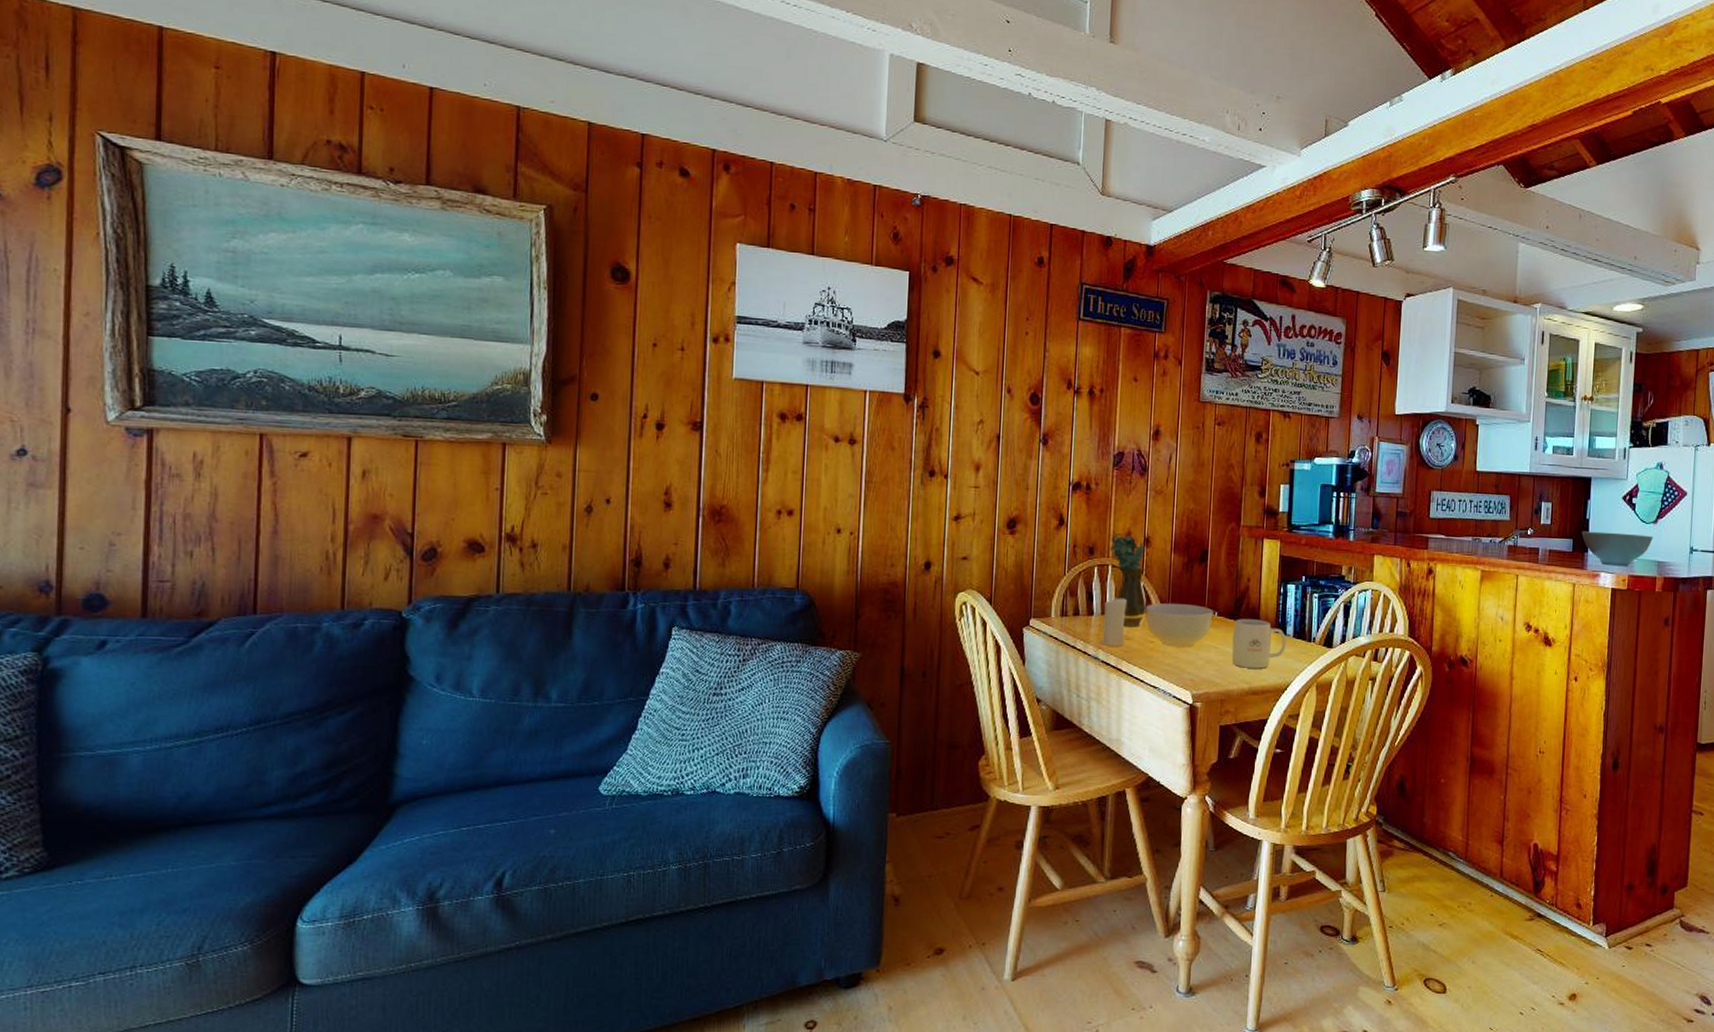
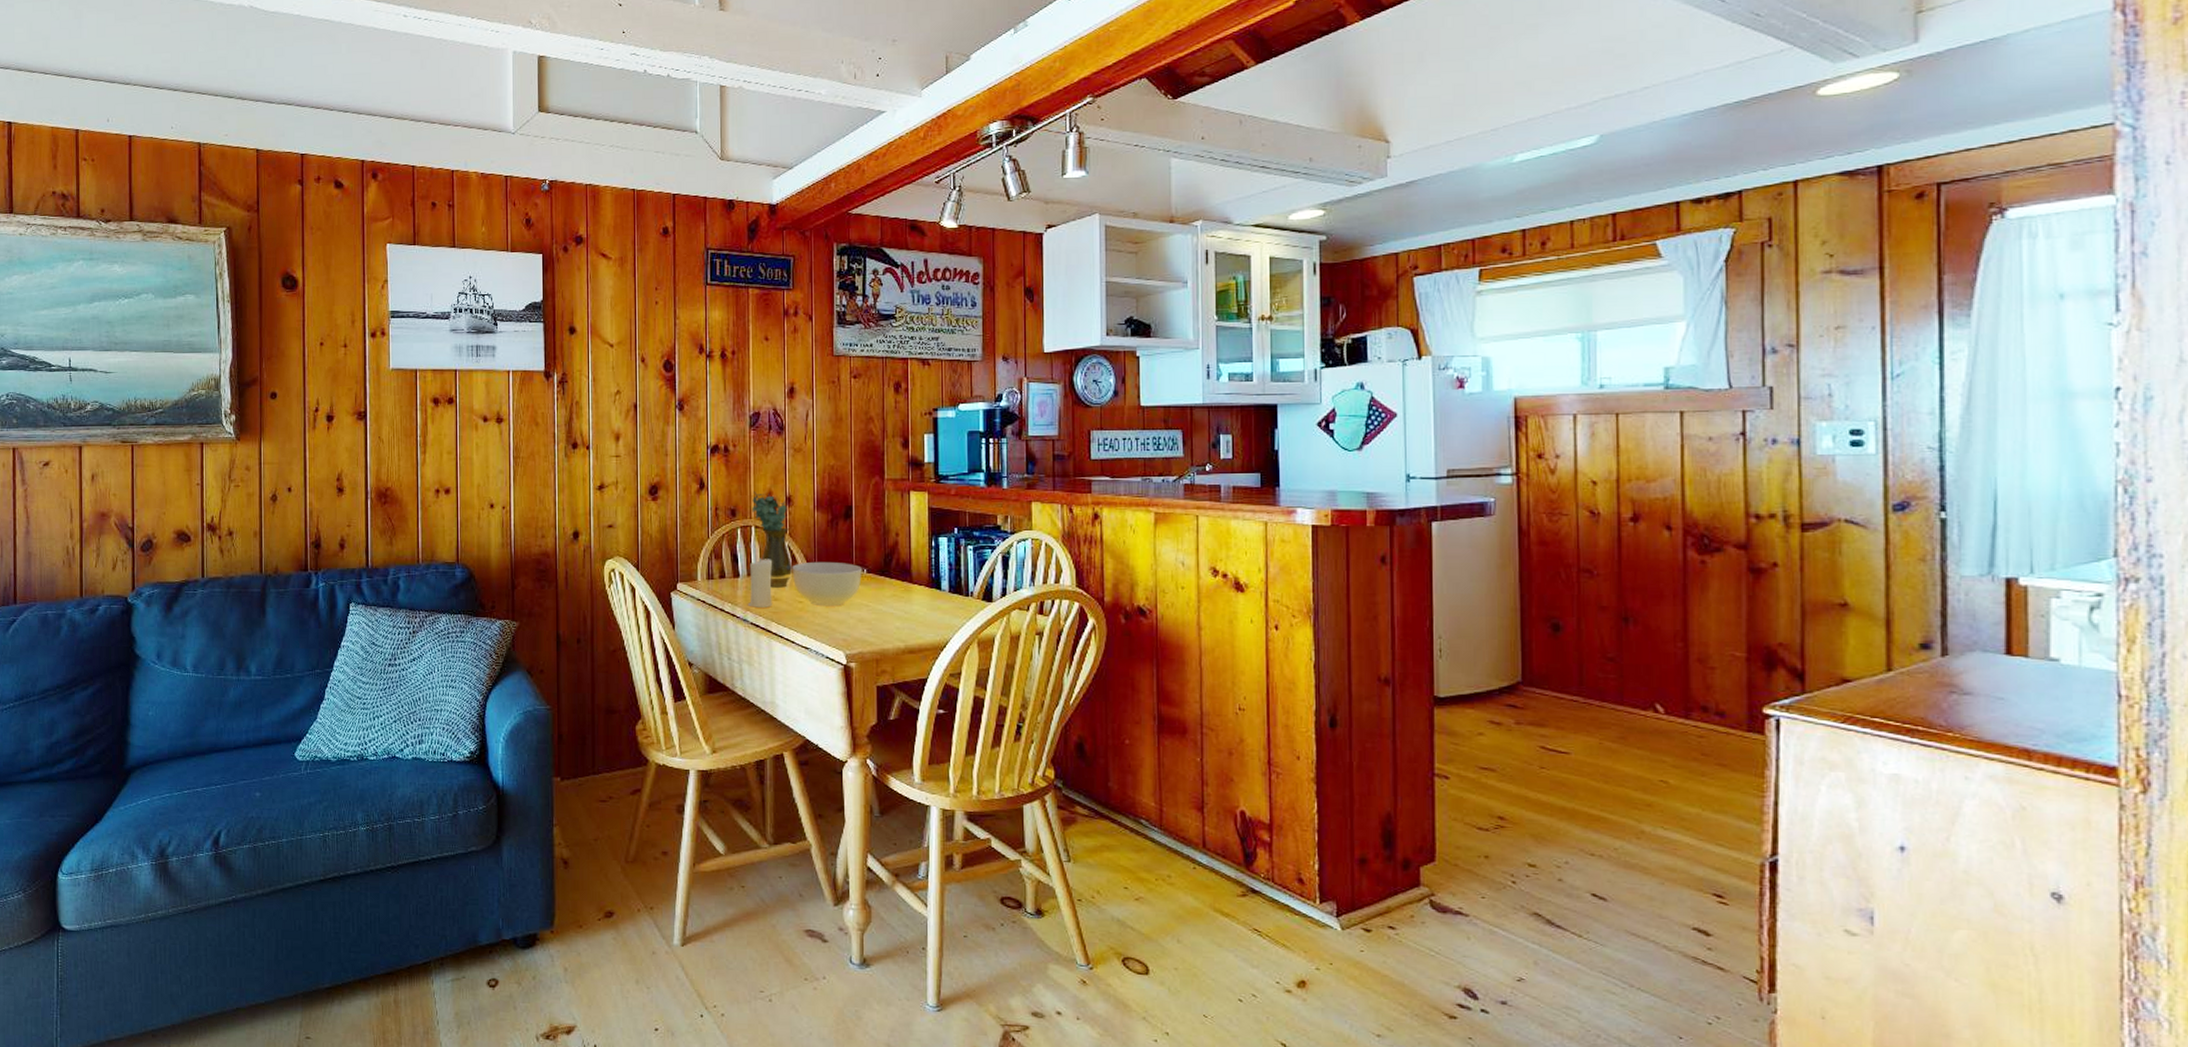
mug: present [1231,619,1286,669] -> none [884,575,942,626]
bowl: present [1582,531,1653,567] -> none [1271,463,1358,501]

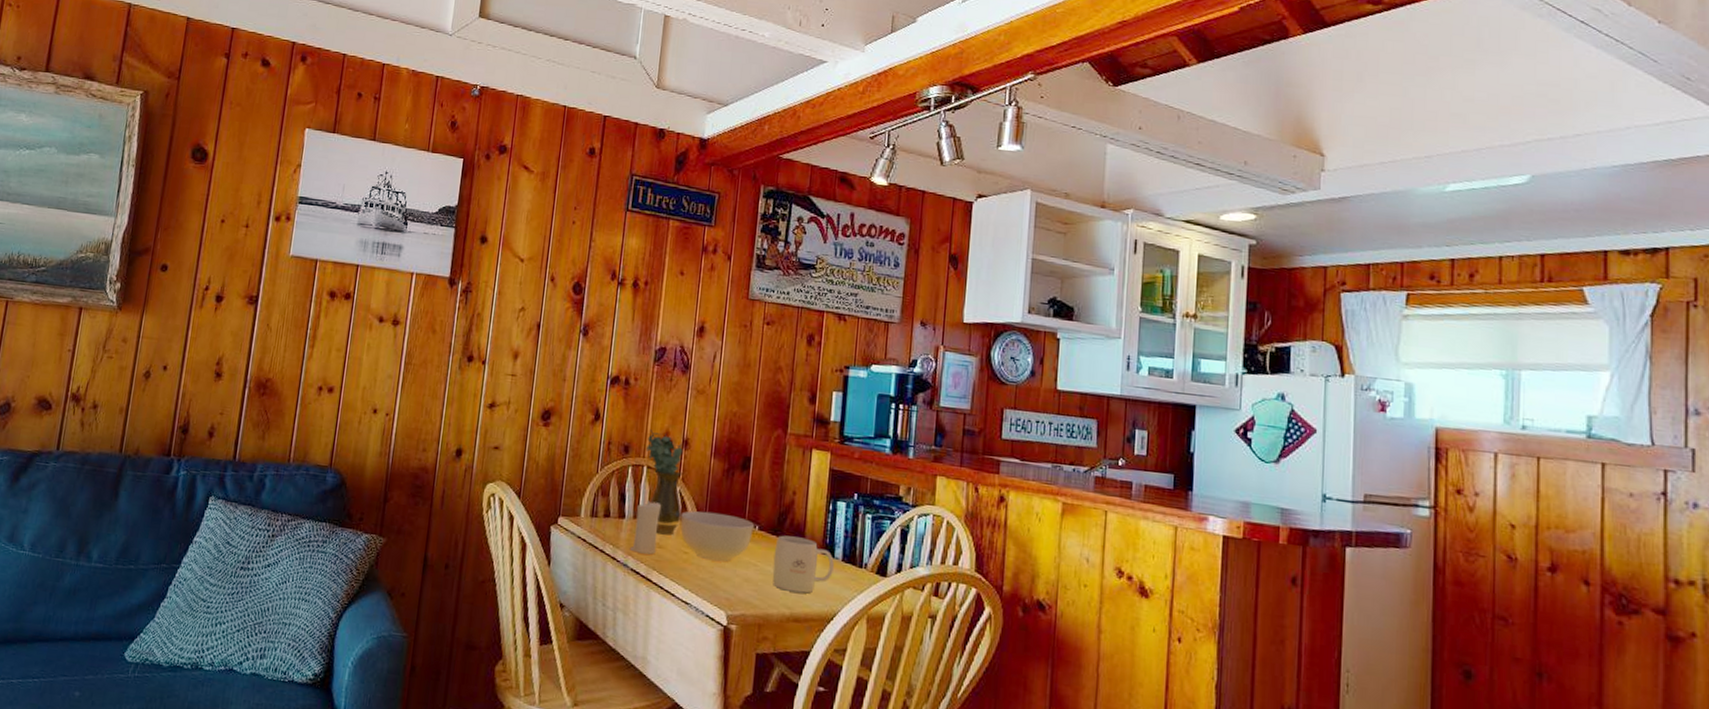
mug: none [884,575,942,626] -> present [772,535,834,594]

